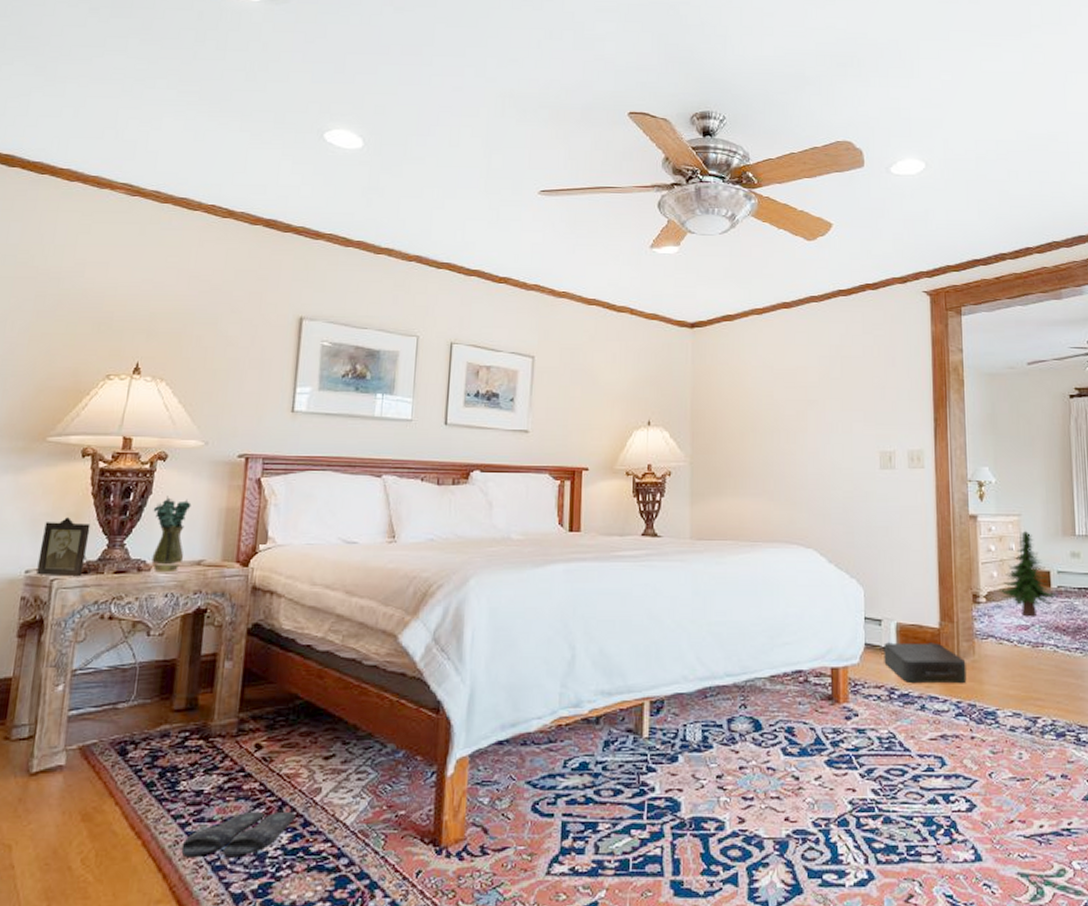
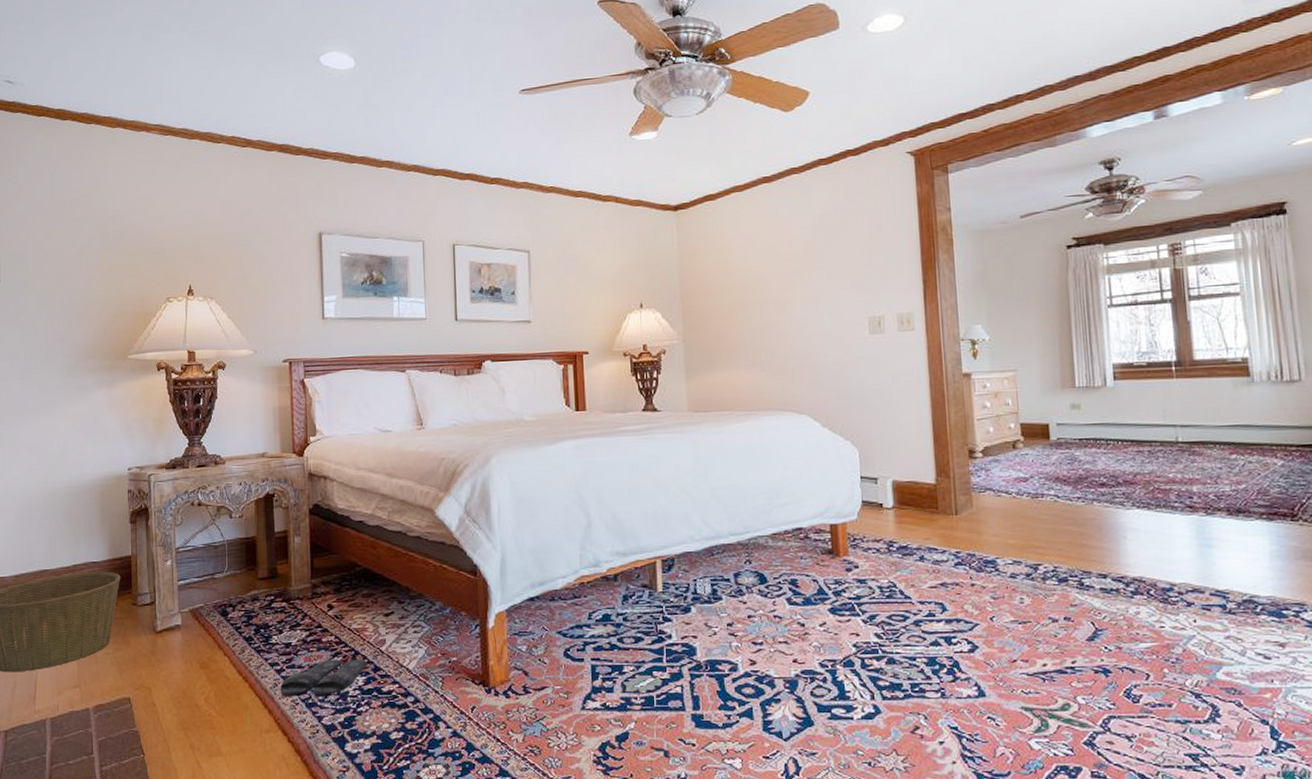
photo frame: present [36,517,91,577] -> none [136,422,178,472]
vase: present [151,496,192,573] -> none [220,399,250,465]
suitcase: present [884,642,967,682] -> none [881,497,965,536]
tree: present [999,530,1058,617] -> none [996,385,1058,469]

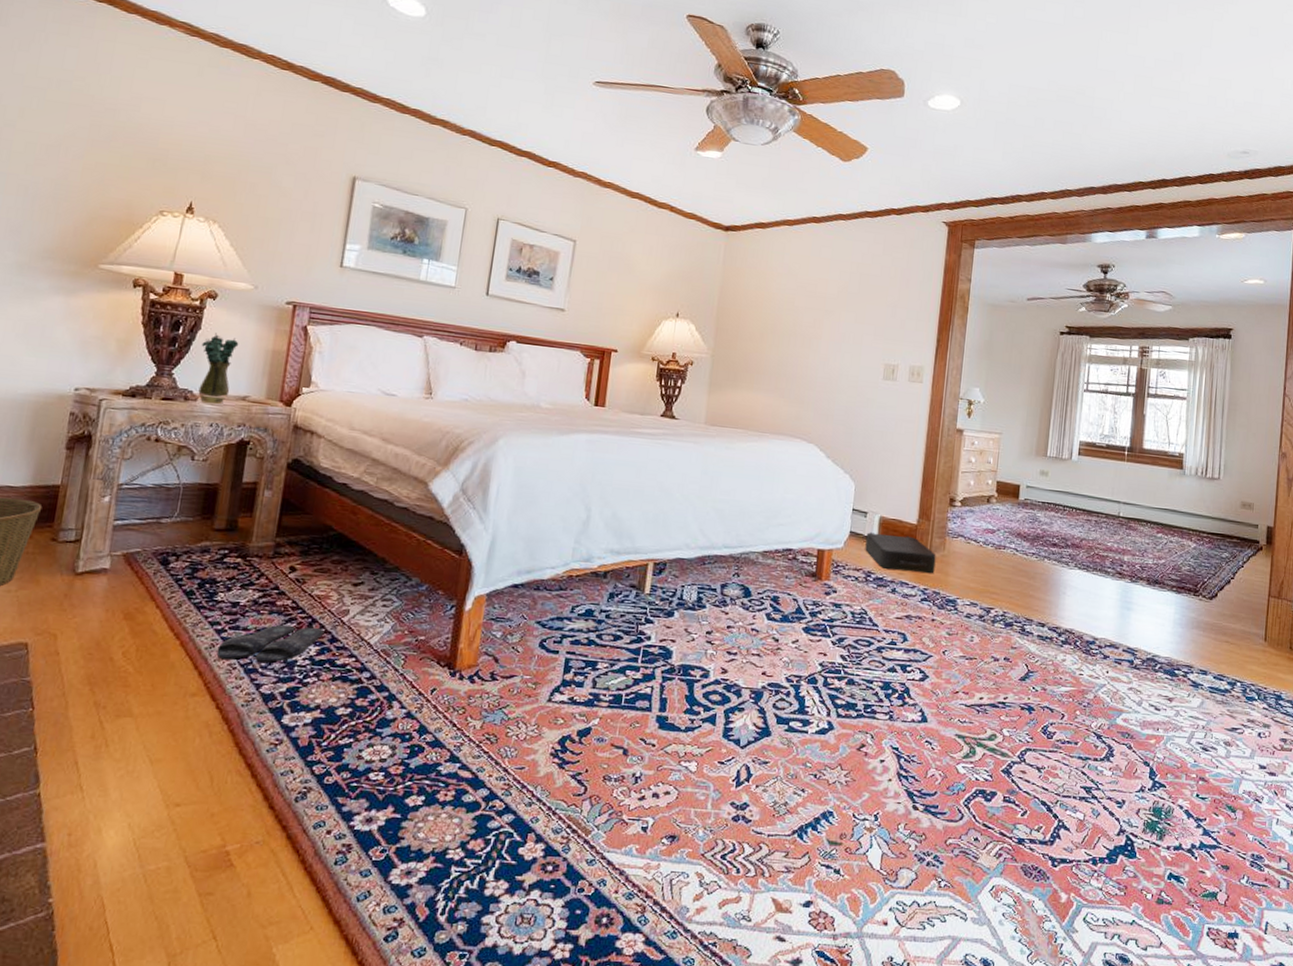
vase: none [220,399,250,465] -> present [198,333,239,405]
suitcase: none [881,497,965,536] -> present [865,532,936,573]

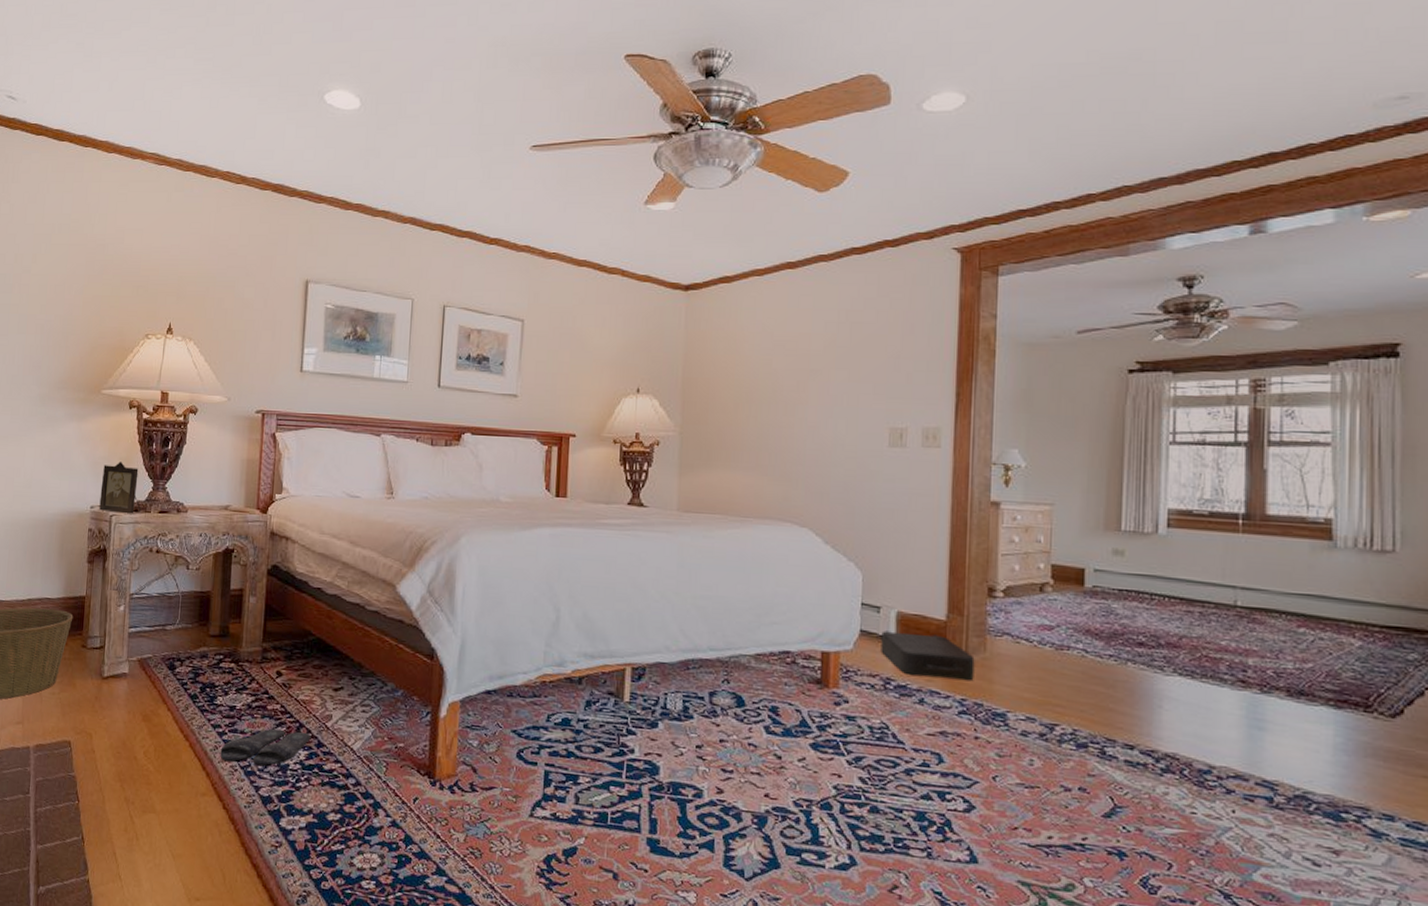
photo frame: none [86,343,140,400] -> present [99,462,141,514]
vase: present [198,333,239,405] -> none [187,446,219,515]

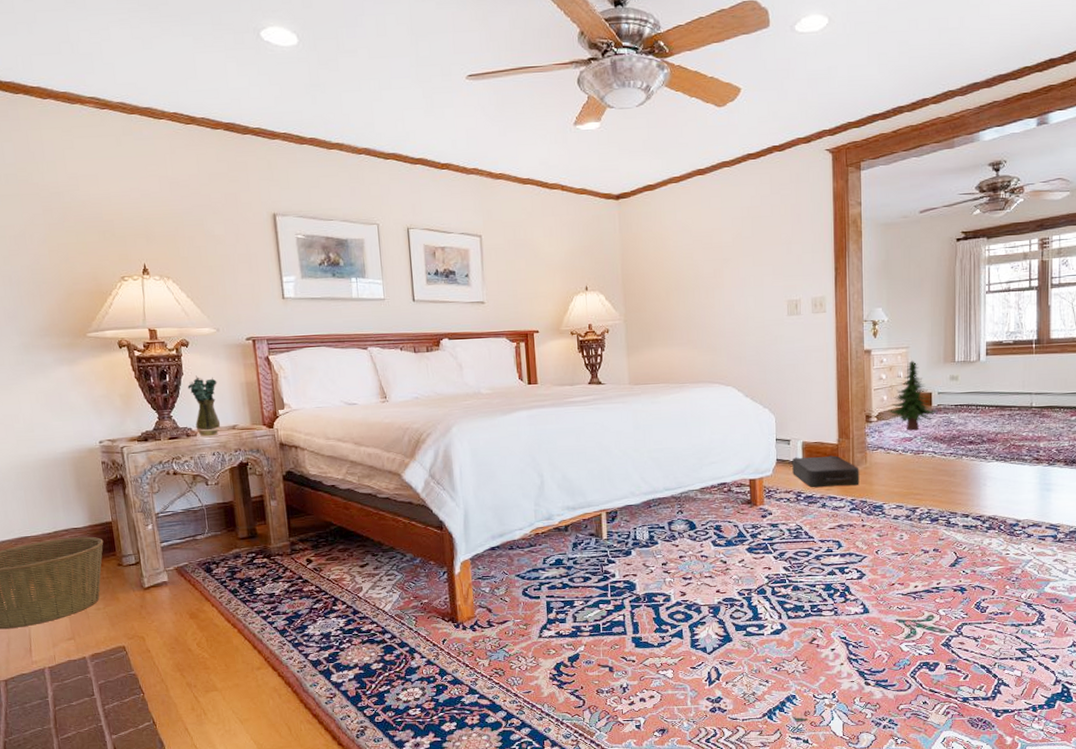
photo frame: present [99,462,141,514] -> none [104,398,150,445]
vase: none [187,446,219,515] -> present [187,375,221,437]
slippers: present [220,728,311,766] -> none [267,604,347,638]
tree: none [1021,521,1093,618] -> present [888,360,938,431]

